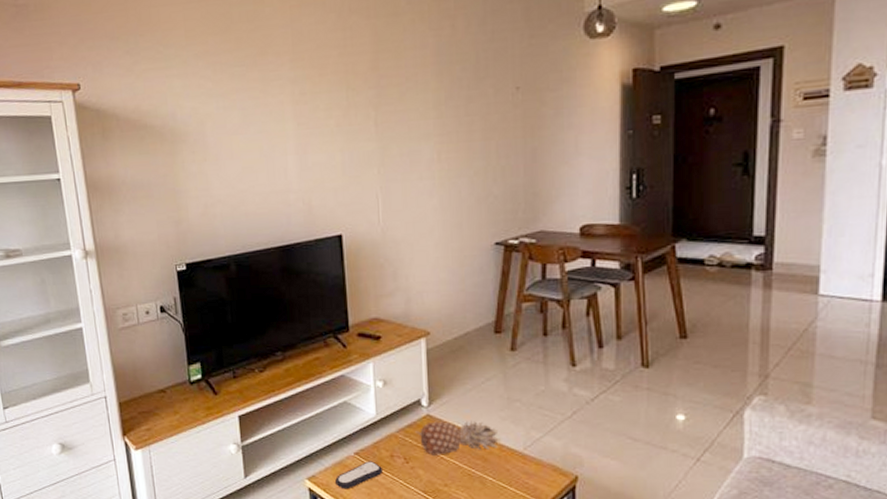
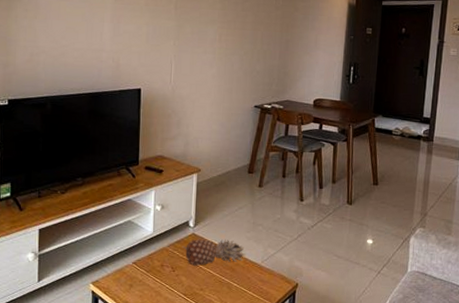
remote control: present [335,461,382,490] -> none [115,269,153,292]

